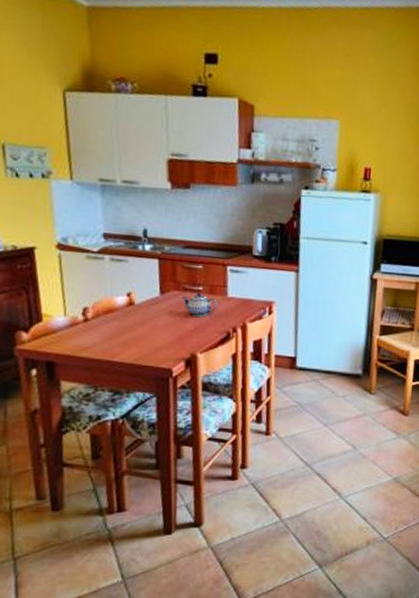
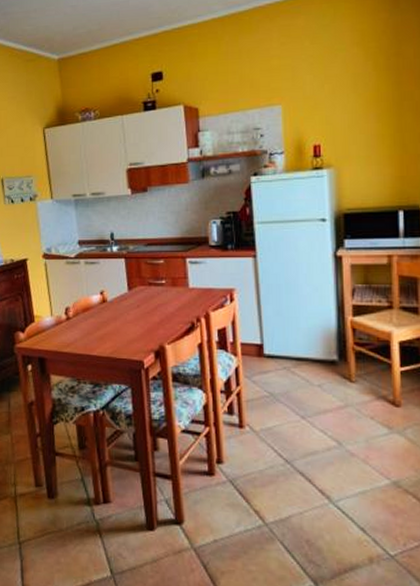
teapot: present [182,292,218,317] -> none [147,285,181,309]

